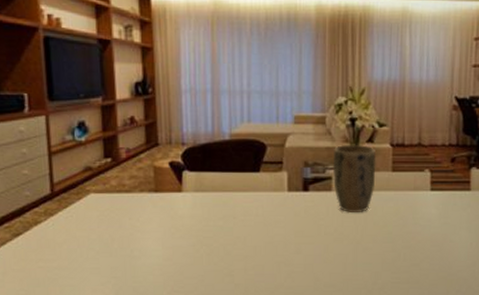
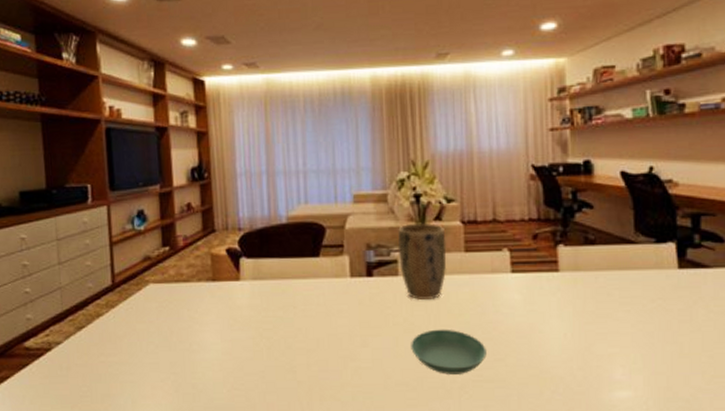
saucer: none [340,238,405,277] -> present [411,329,487,375]

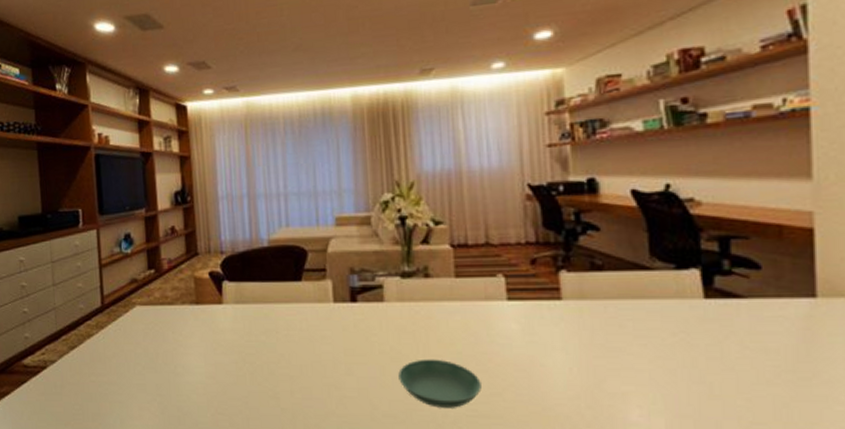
plant pot: present [398,222,447,301] -> none [383,246,436,328]

